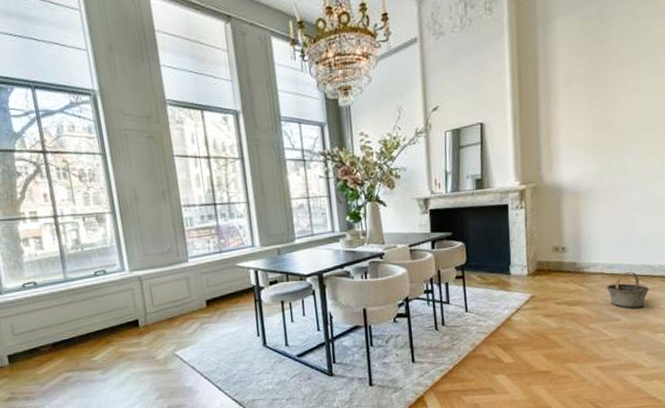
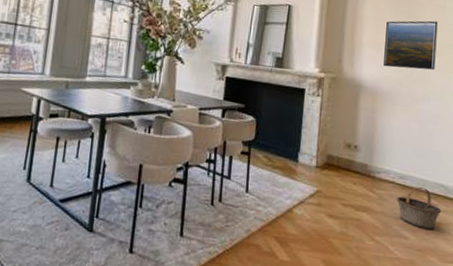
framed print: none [582,106,634,165] -> present [383,21,438,70]

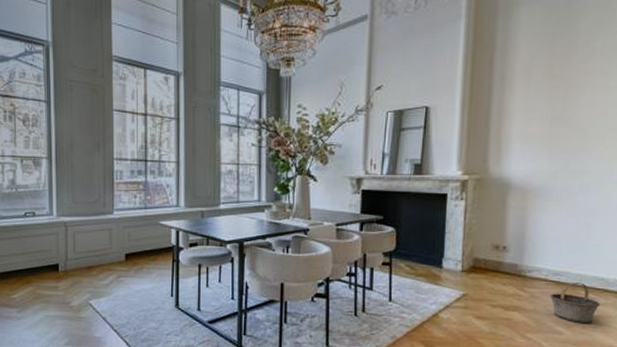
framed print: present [383,21,438,70] -> none [535,104,599,161]

